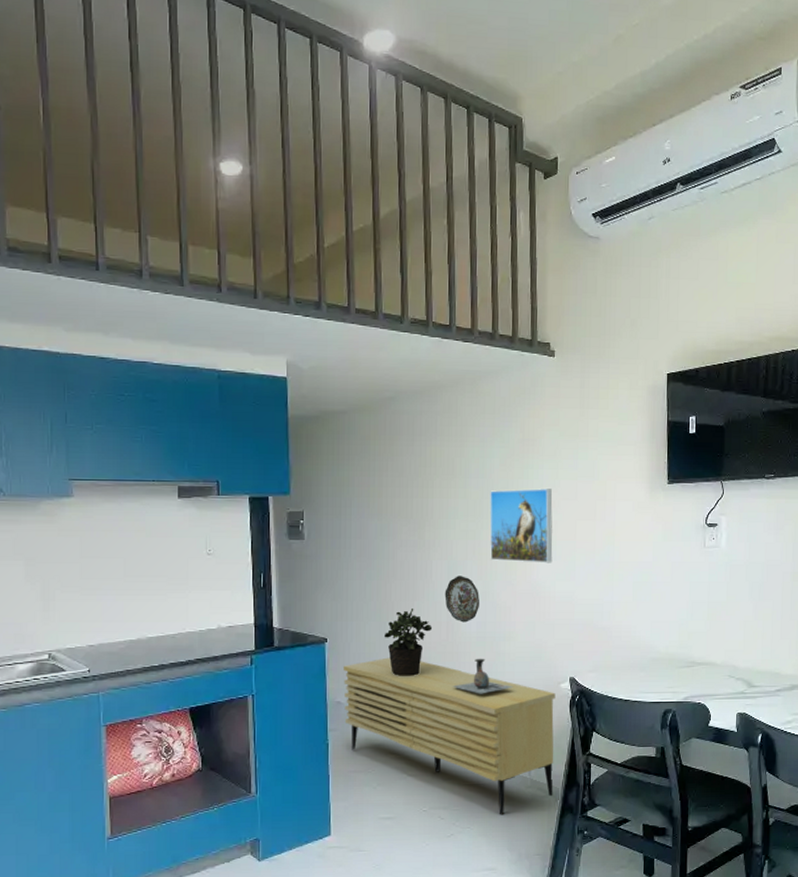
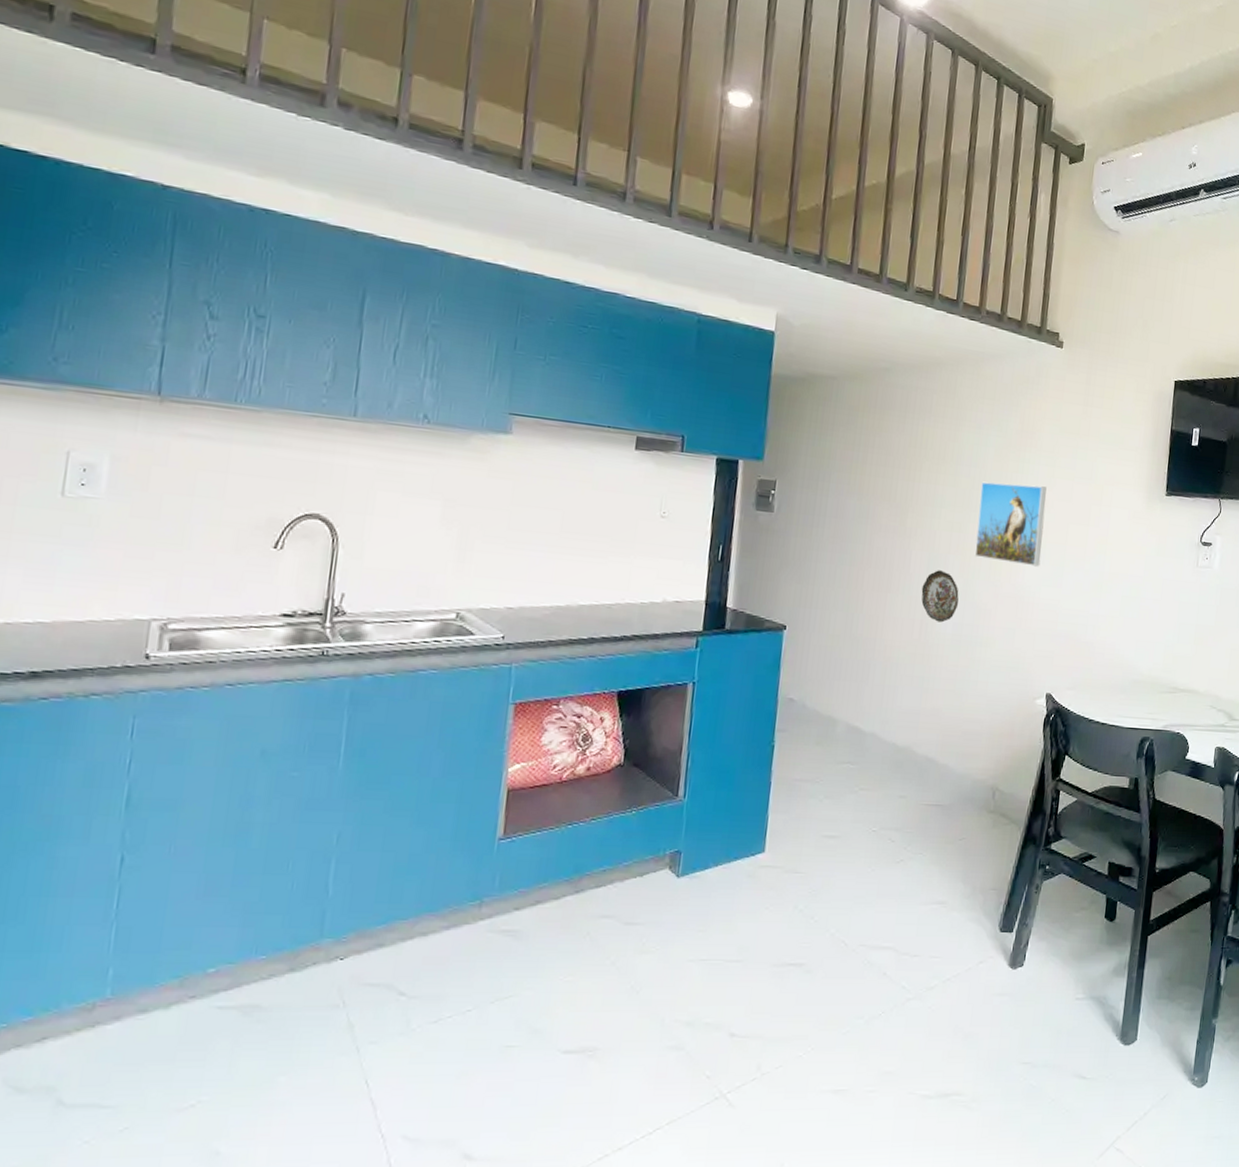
sideboard: present [343,657,556,815] -> none [795,653,1030,842]
potted plant: present [383,607,433,677] -> none [849,600,905,678]
decorative vase: present [453,658,513,694] -> none [920,663,985,704]

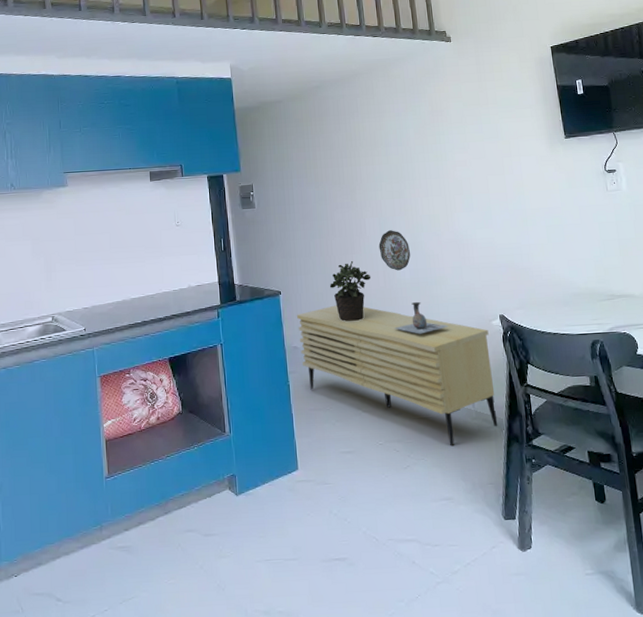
sideboard: none [795,653,1030,842] -> present [297,305,498,446]
potted plant: none [849,600,905,678] -> present [329,260,371,322]
decorative vase: none [920,663,985,704] -> present [395,301,449,334]
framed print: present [974,481,1047,567] -> none [409,150,471,215]

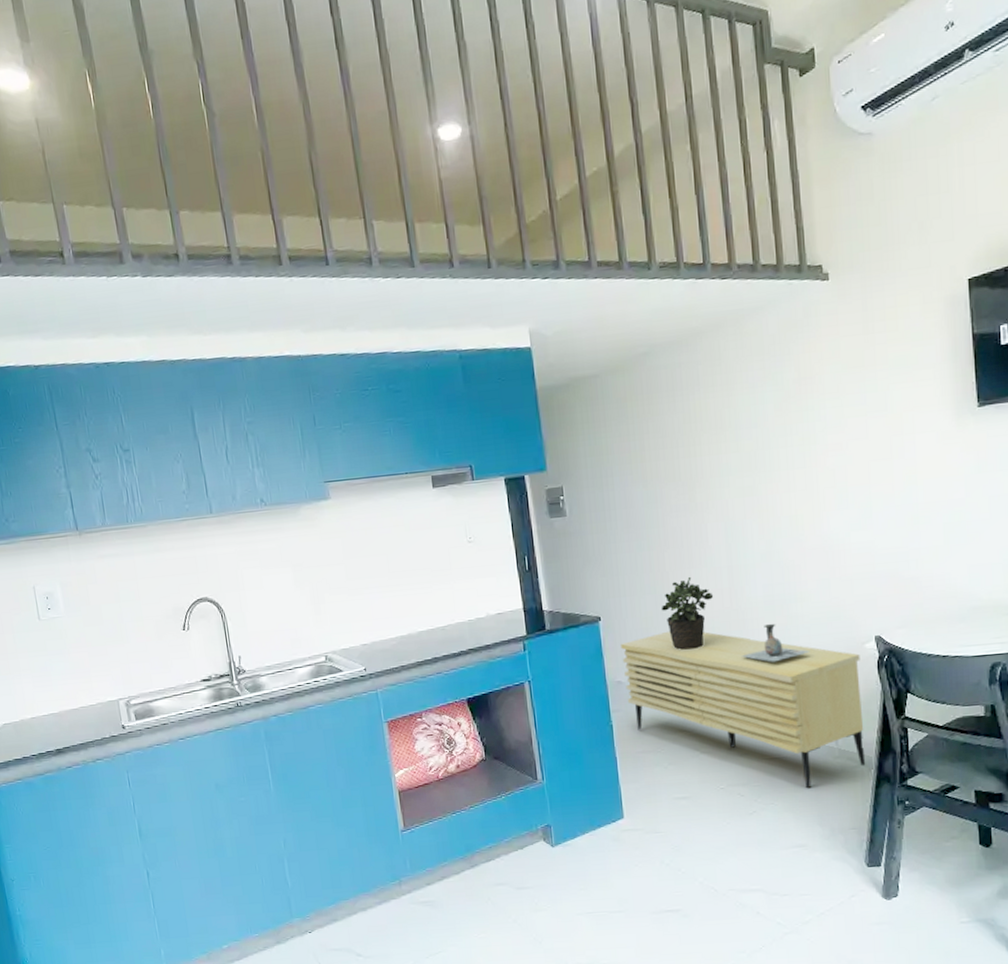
decorative plate: present [378,230,410,271] -> none [724,536,764,587]

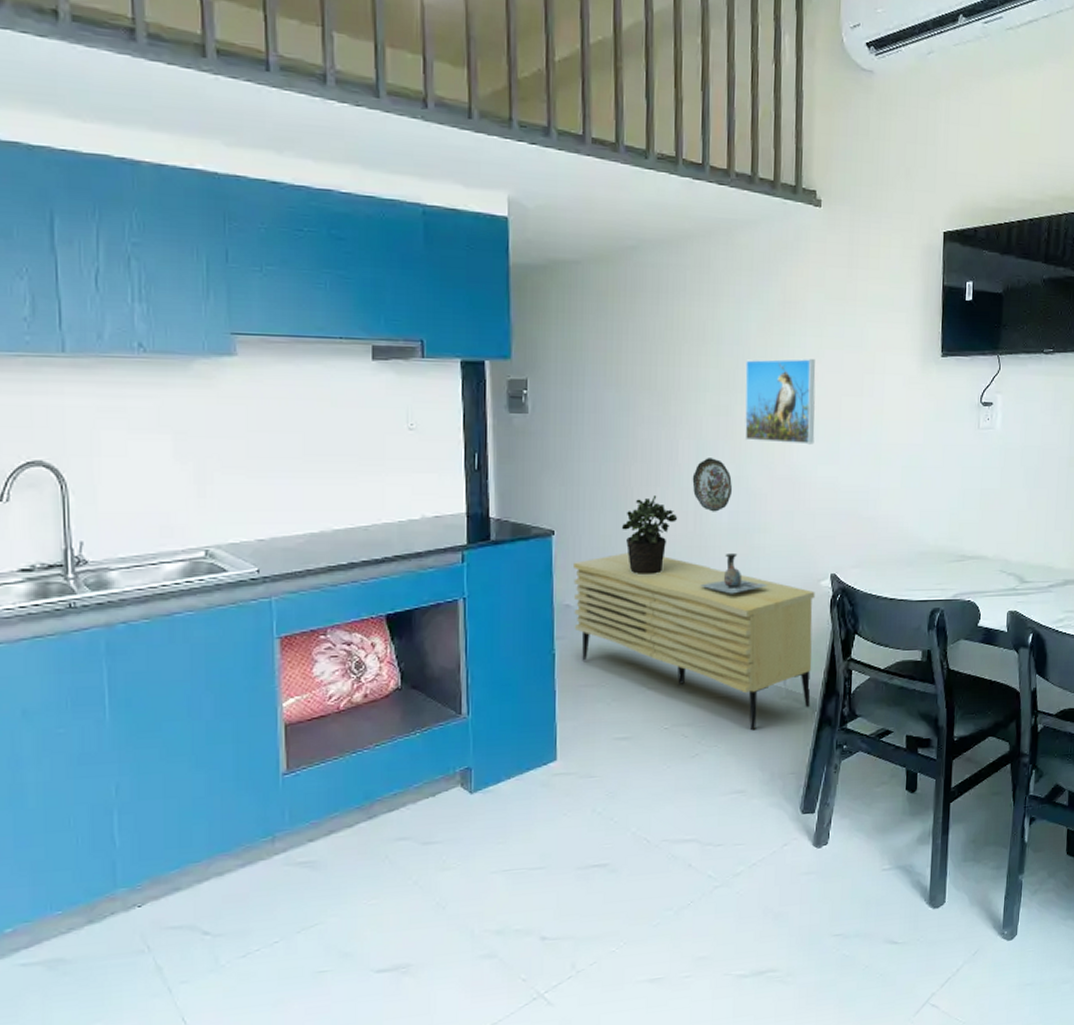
decorative plate: none [724,536,764,587] -> present [692,458,732,512]
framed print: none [766,430,845,517] -> present [744,358,816,445]

